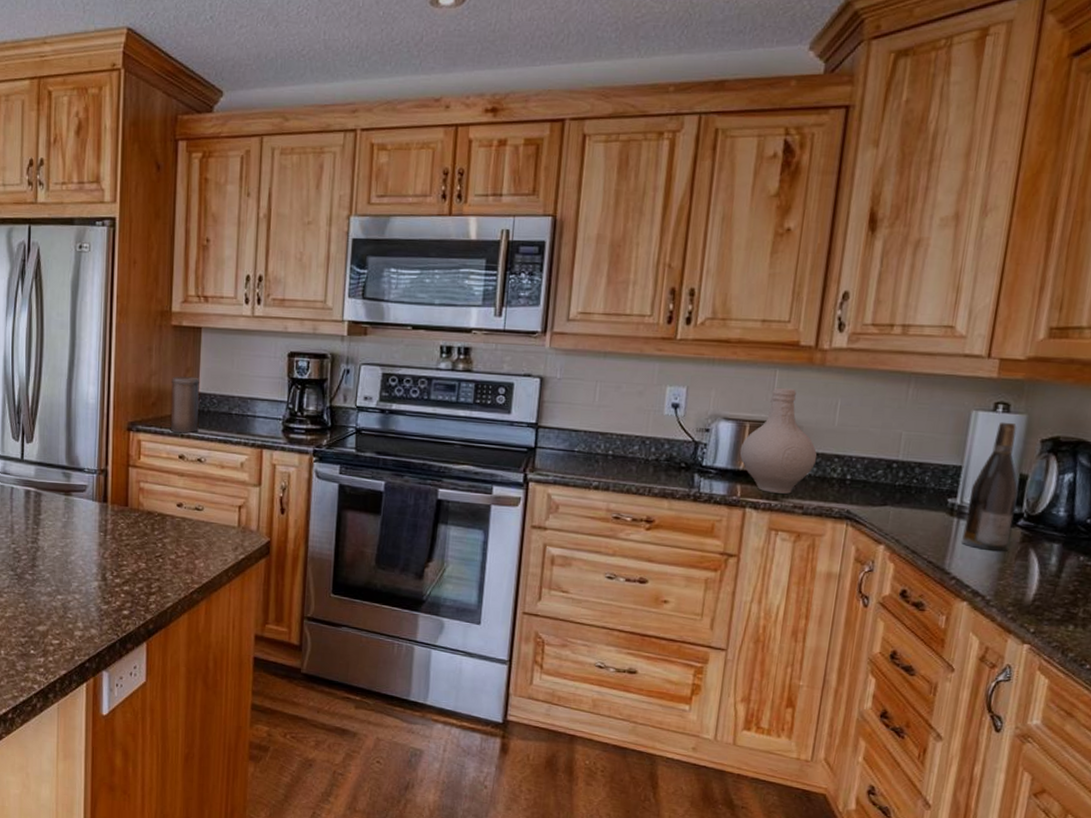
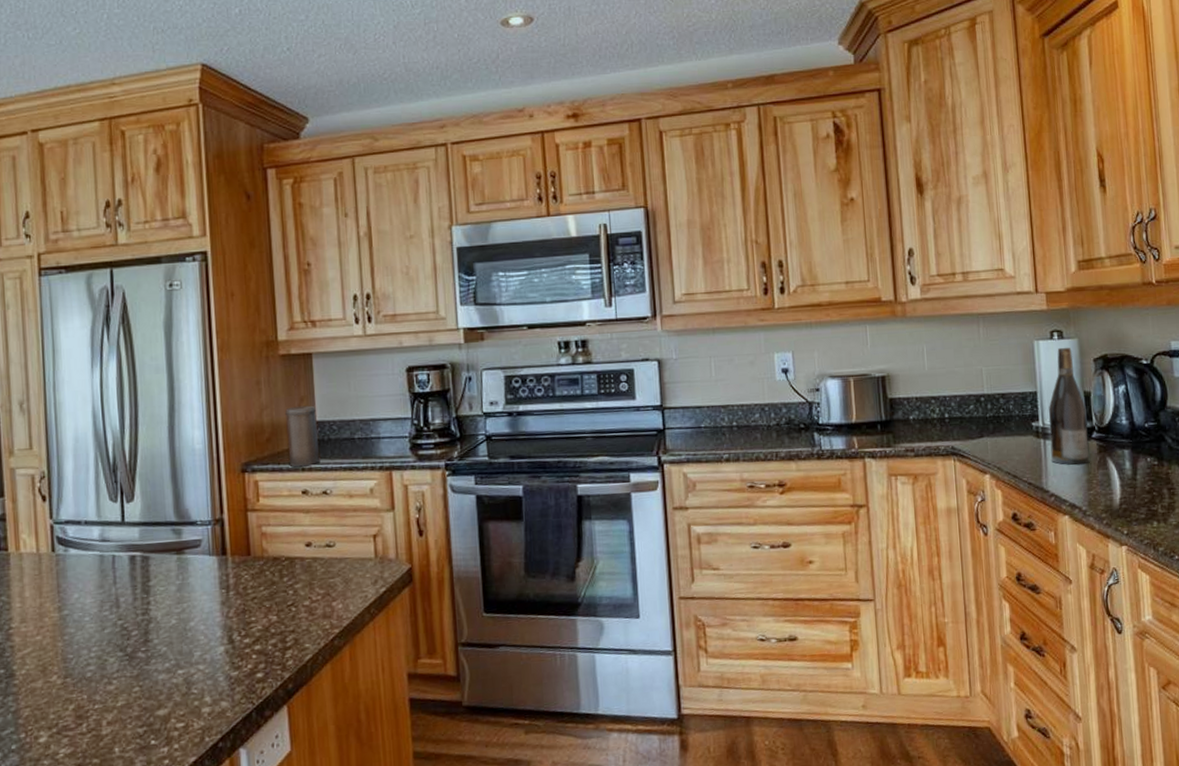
ceramic jug: present [739,387,817,494] -> none [849,340,917,441]

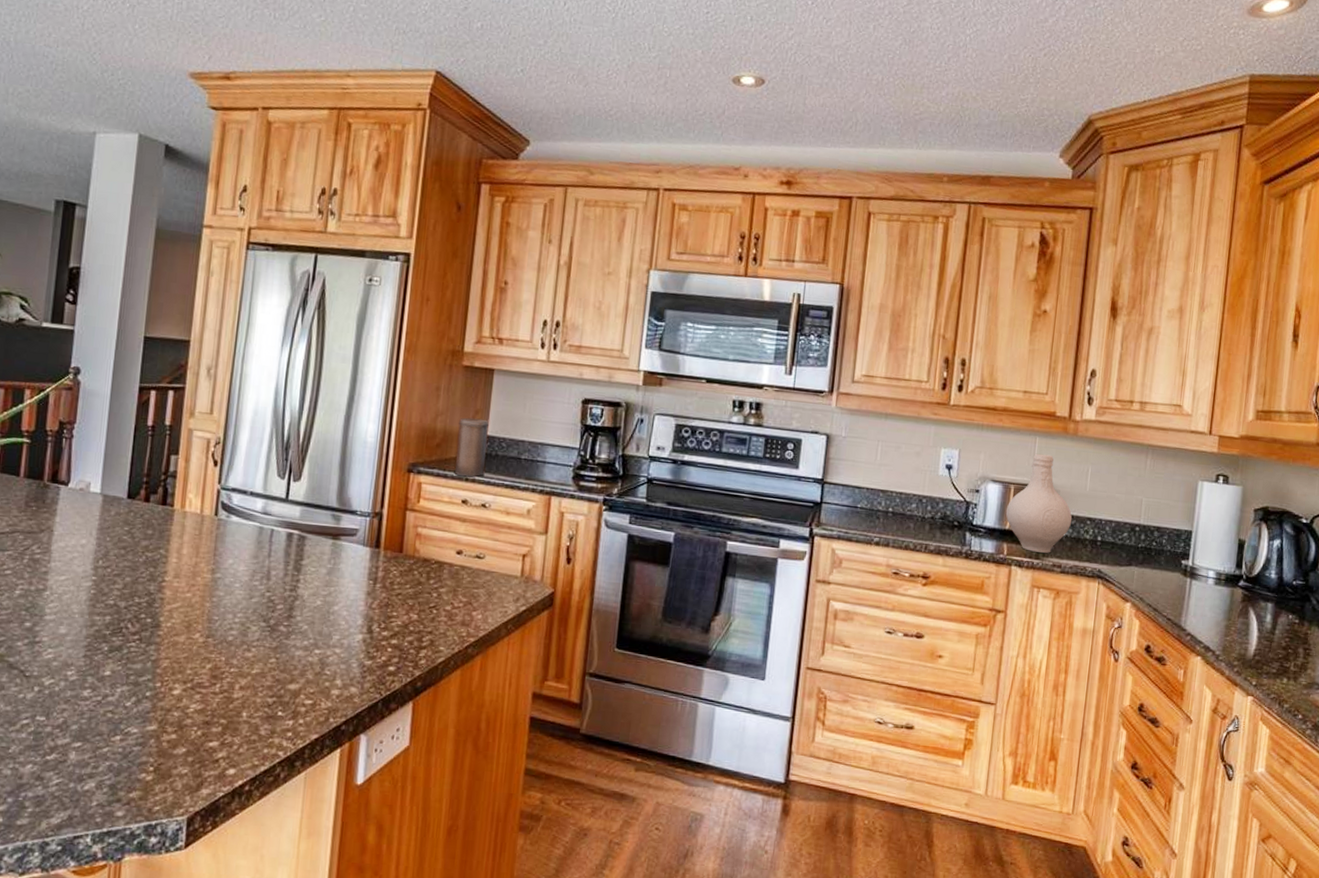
ceramic jug: none [849,340,917,441] -> present [1005,453,1072,553]
wine bottle: present [1049,347,1089,466] -> none [1194,492,1238,611]

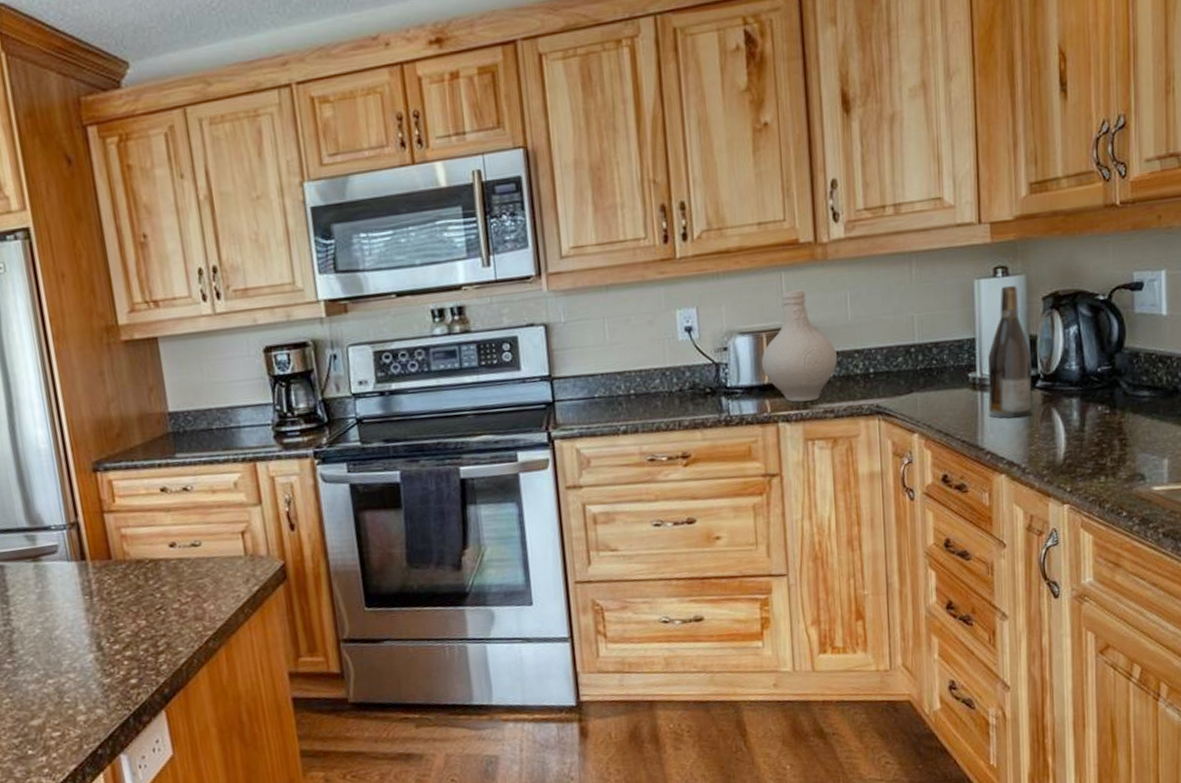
canister: present [454,417,489,478] -> none [134,395,178,464]
wine bottle: none [1194,492,1238,611] -> present [988,285,1032,419]

